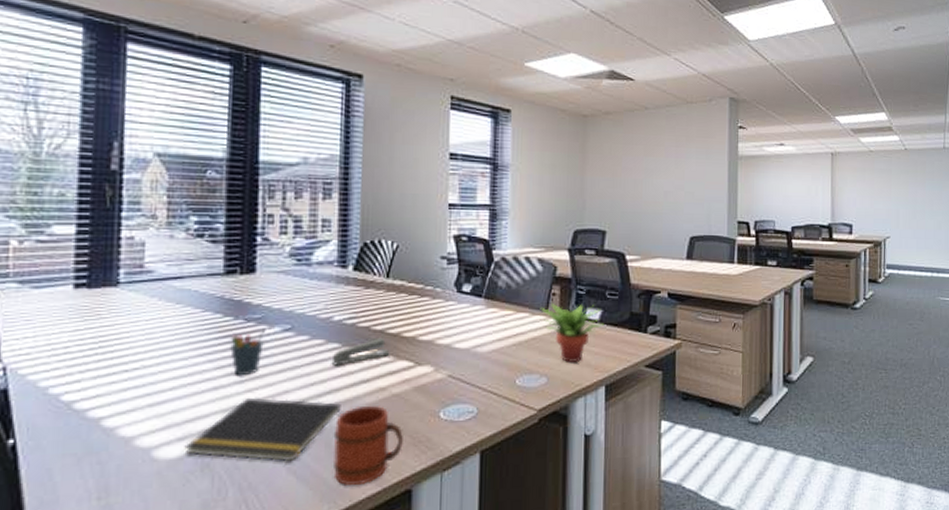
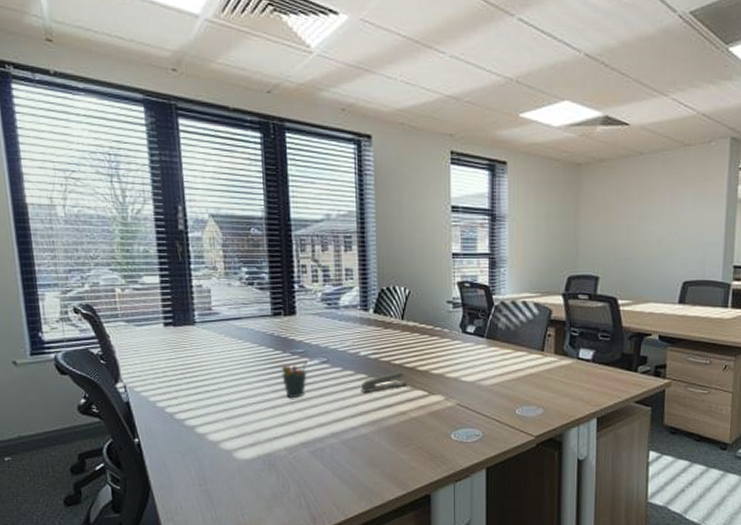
notepad: present [184,397,341,462] -> none [255,415,371,467]
mug: present [333,405,404,485] -> none [366,425,423,488]
succulent plant: present [540,302,604,362] -> none [536,343,596,396]

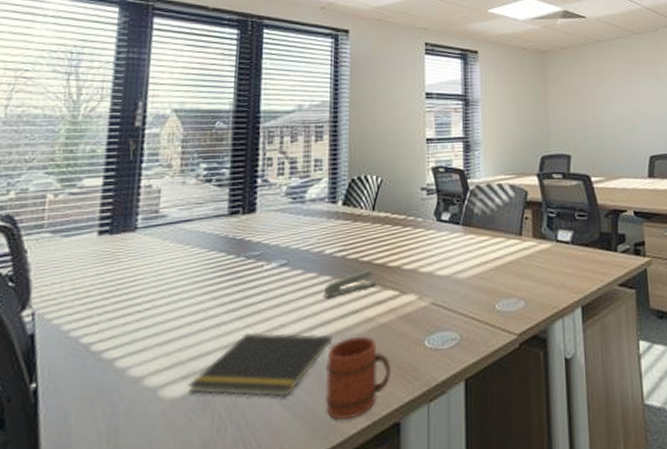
notepad: none [255,415,371,467] -> present [188,332,332,398]
pen holder: present [281,360,307,397] -> none [231,264,263,311]
mug: none [366,425,423,488] -> present [325,336,392,420]

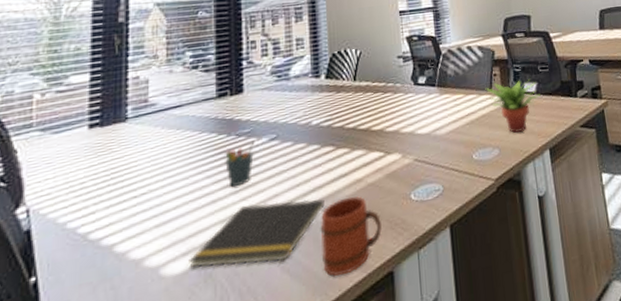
pen holder: none [231,264,263,311] -> present [225,140,254,187]
stapler: present [323,269,377,298] -> none [313,135,363,166]
succulent plant: none [514,225,575,285] -> present [485,78,540,133]

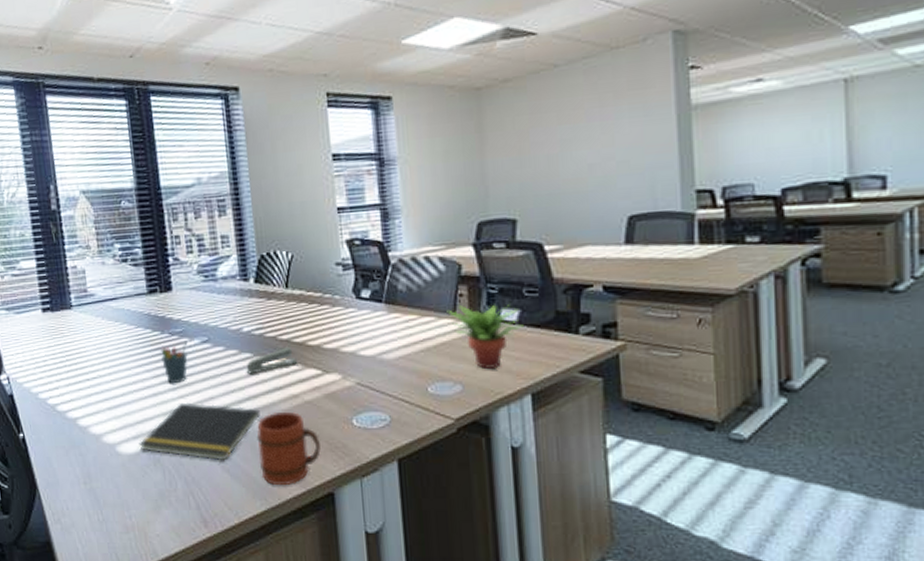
stapler: none [313,135,363,166] -> present [246,348,298,374]

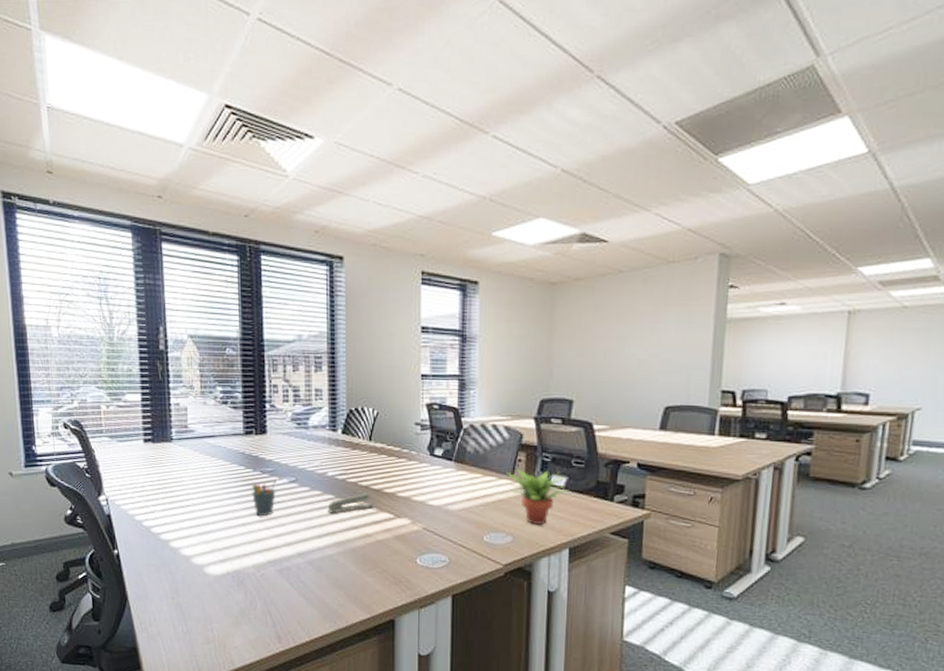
notepad: present [139,402,260,461] -> none [225,533,336,587]
mug: present [256,411,322,485] -> none [331,547,388,611]

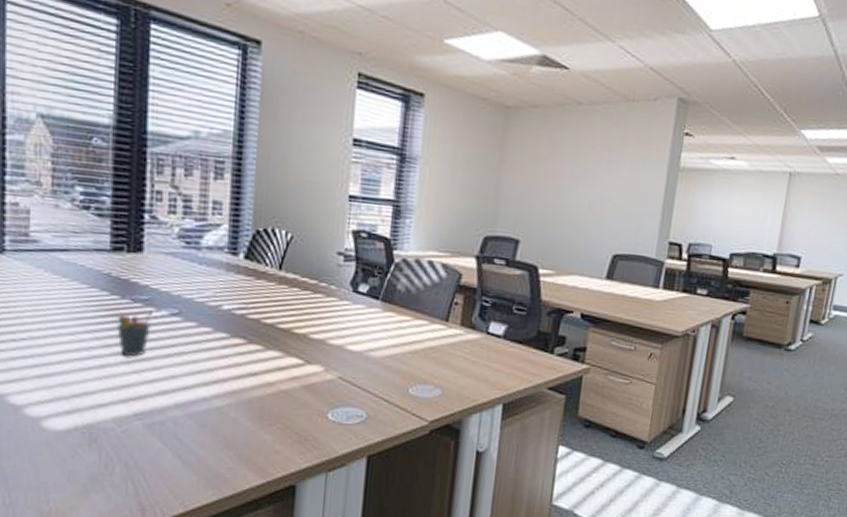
stapler: present [327,493,374,513] -> none [219,332,280,356]
succulent plant: present [506,468,569,525] -> none [440,312,508,377]

